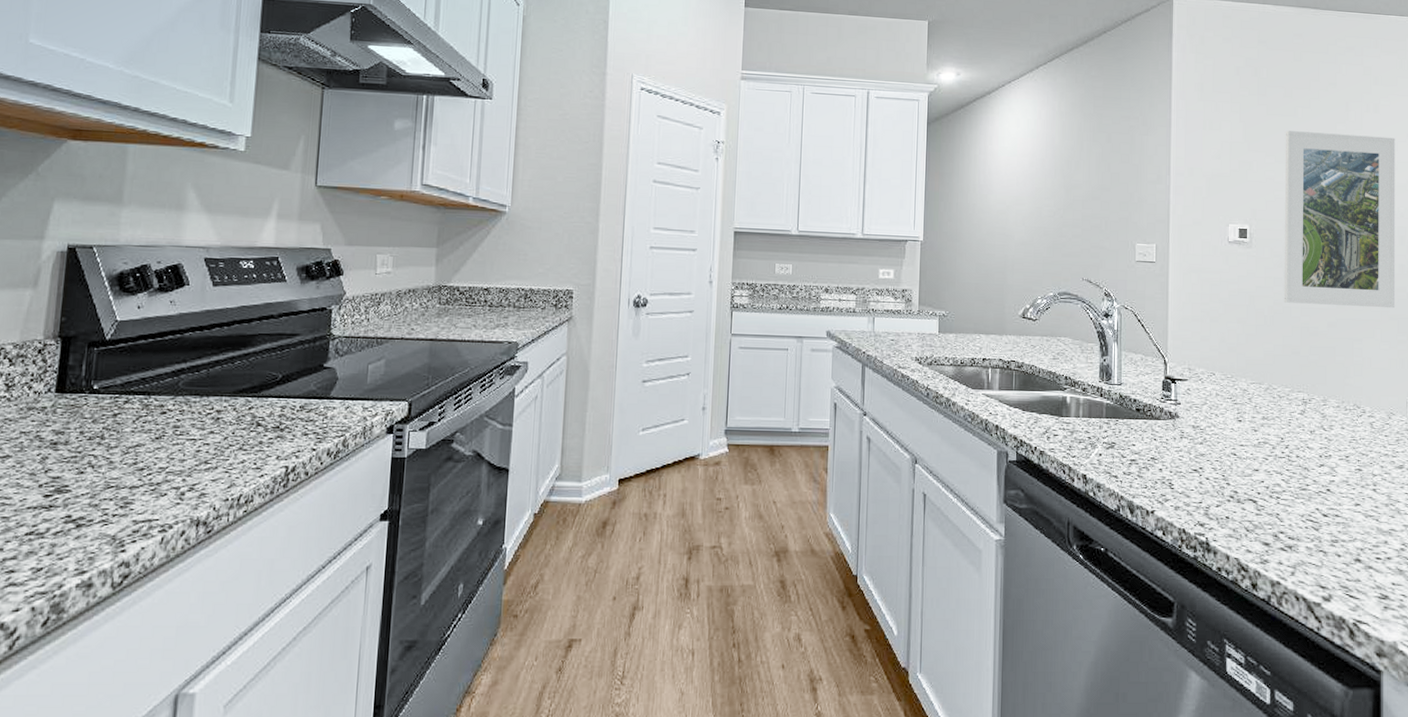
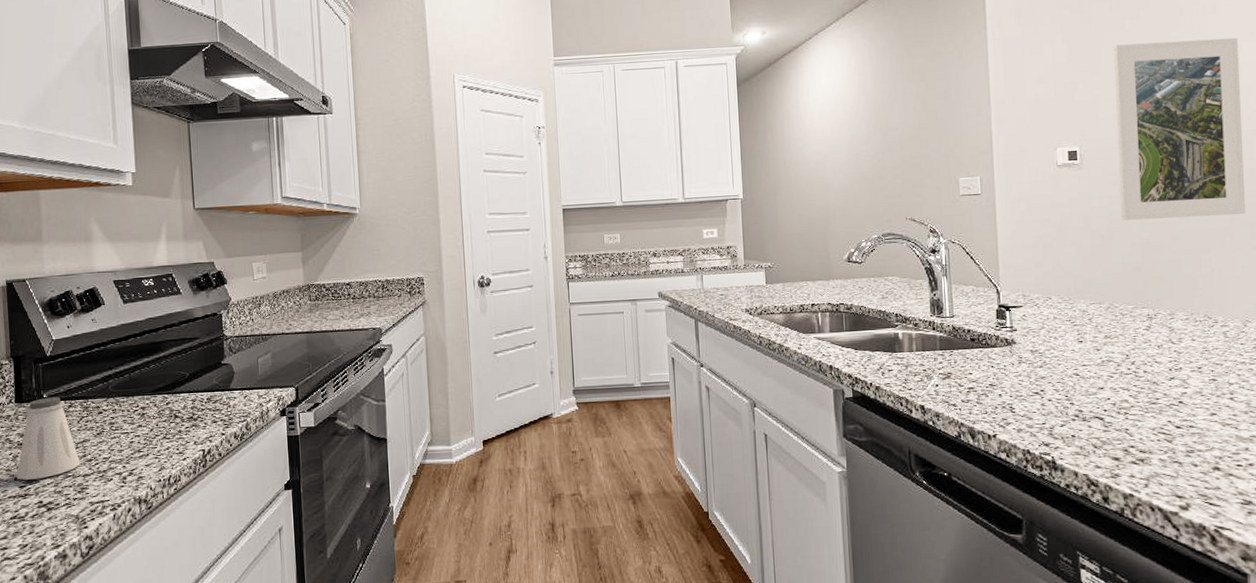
saltshaker: none [41,389,129,488] -> present [16,396,81,480]

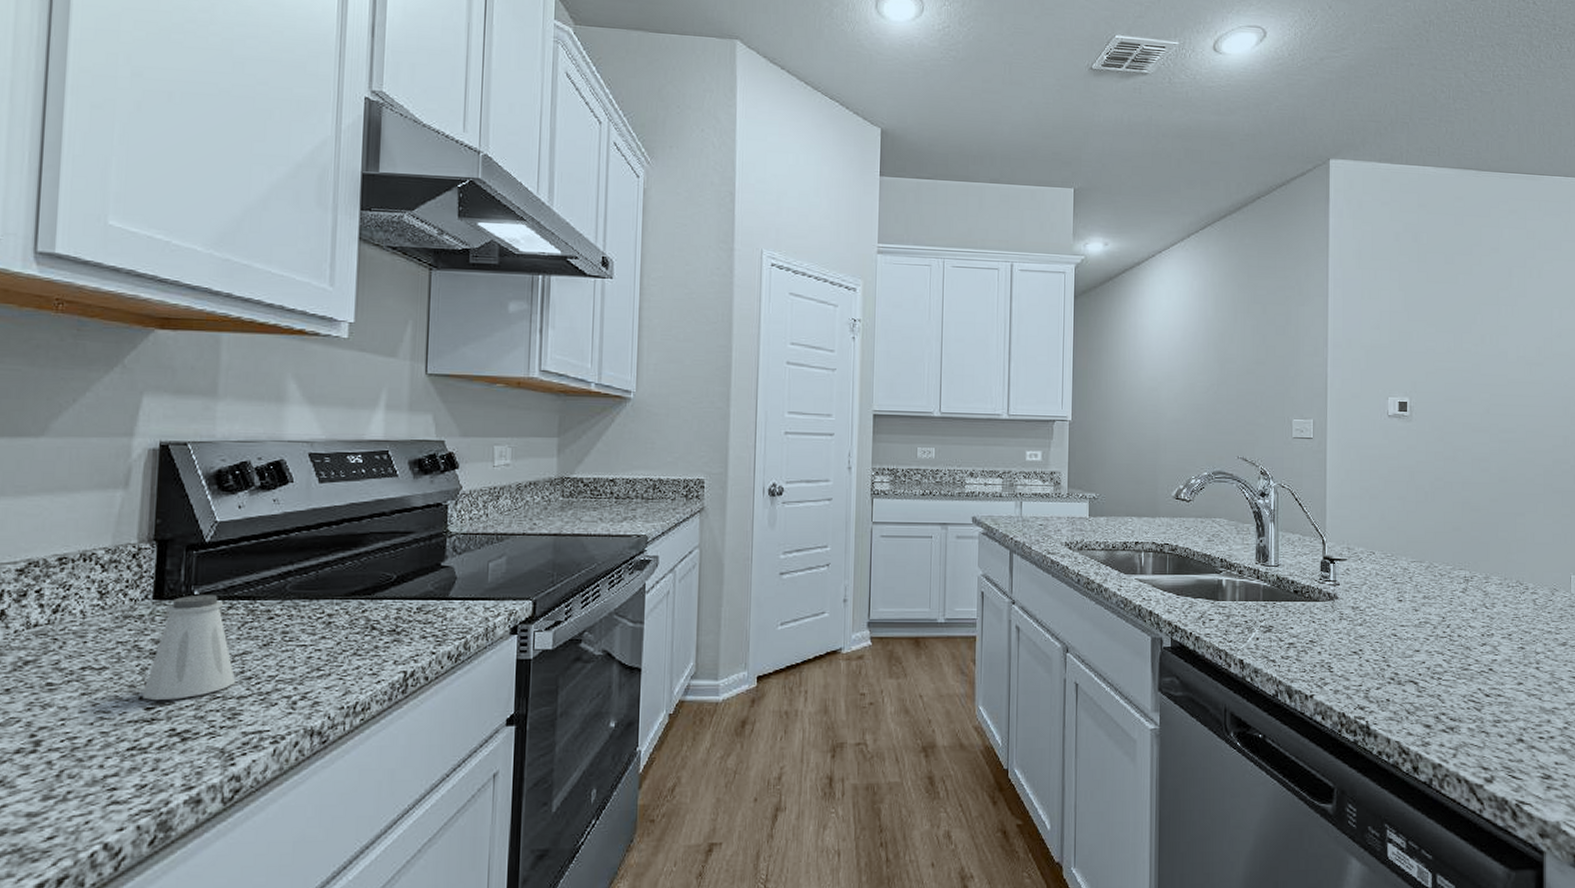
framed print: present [1114,37,1246,221] -> none [1445,298,1559,482]

